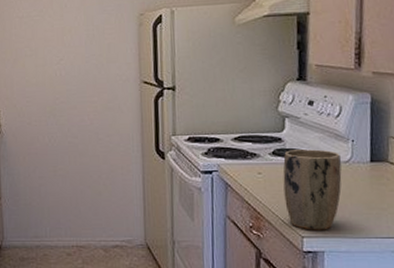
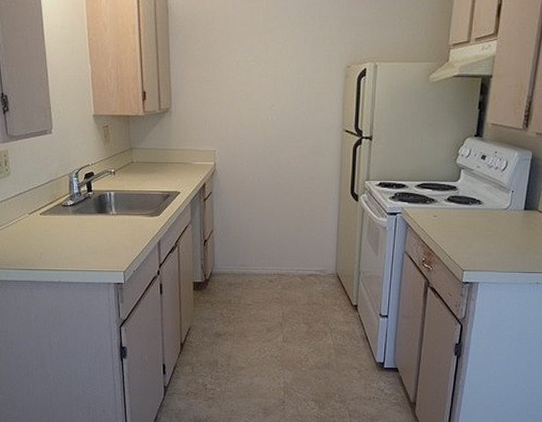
plant pot: present [283,149,342,230] -> none [453,197,501,265]

